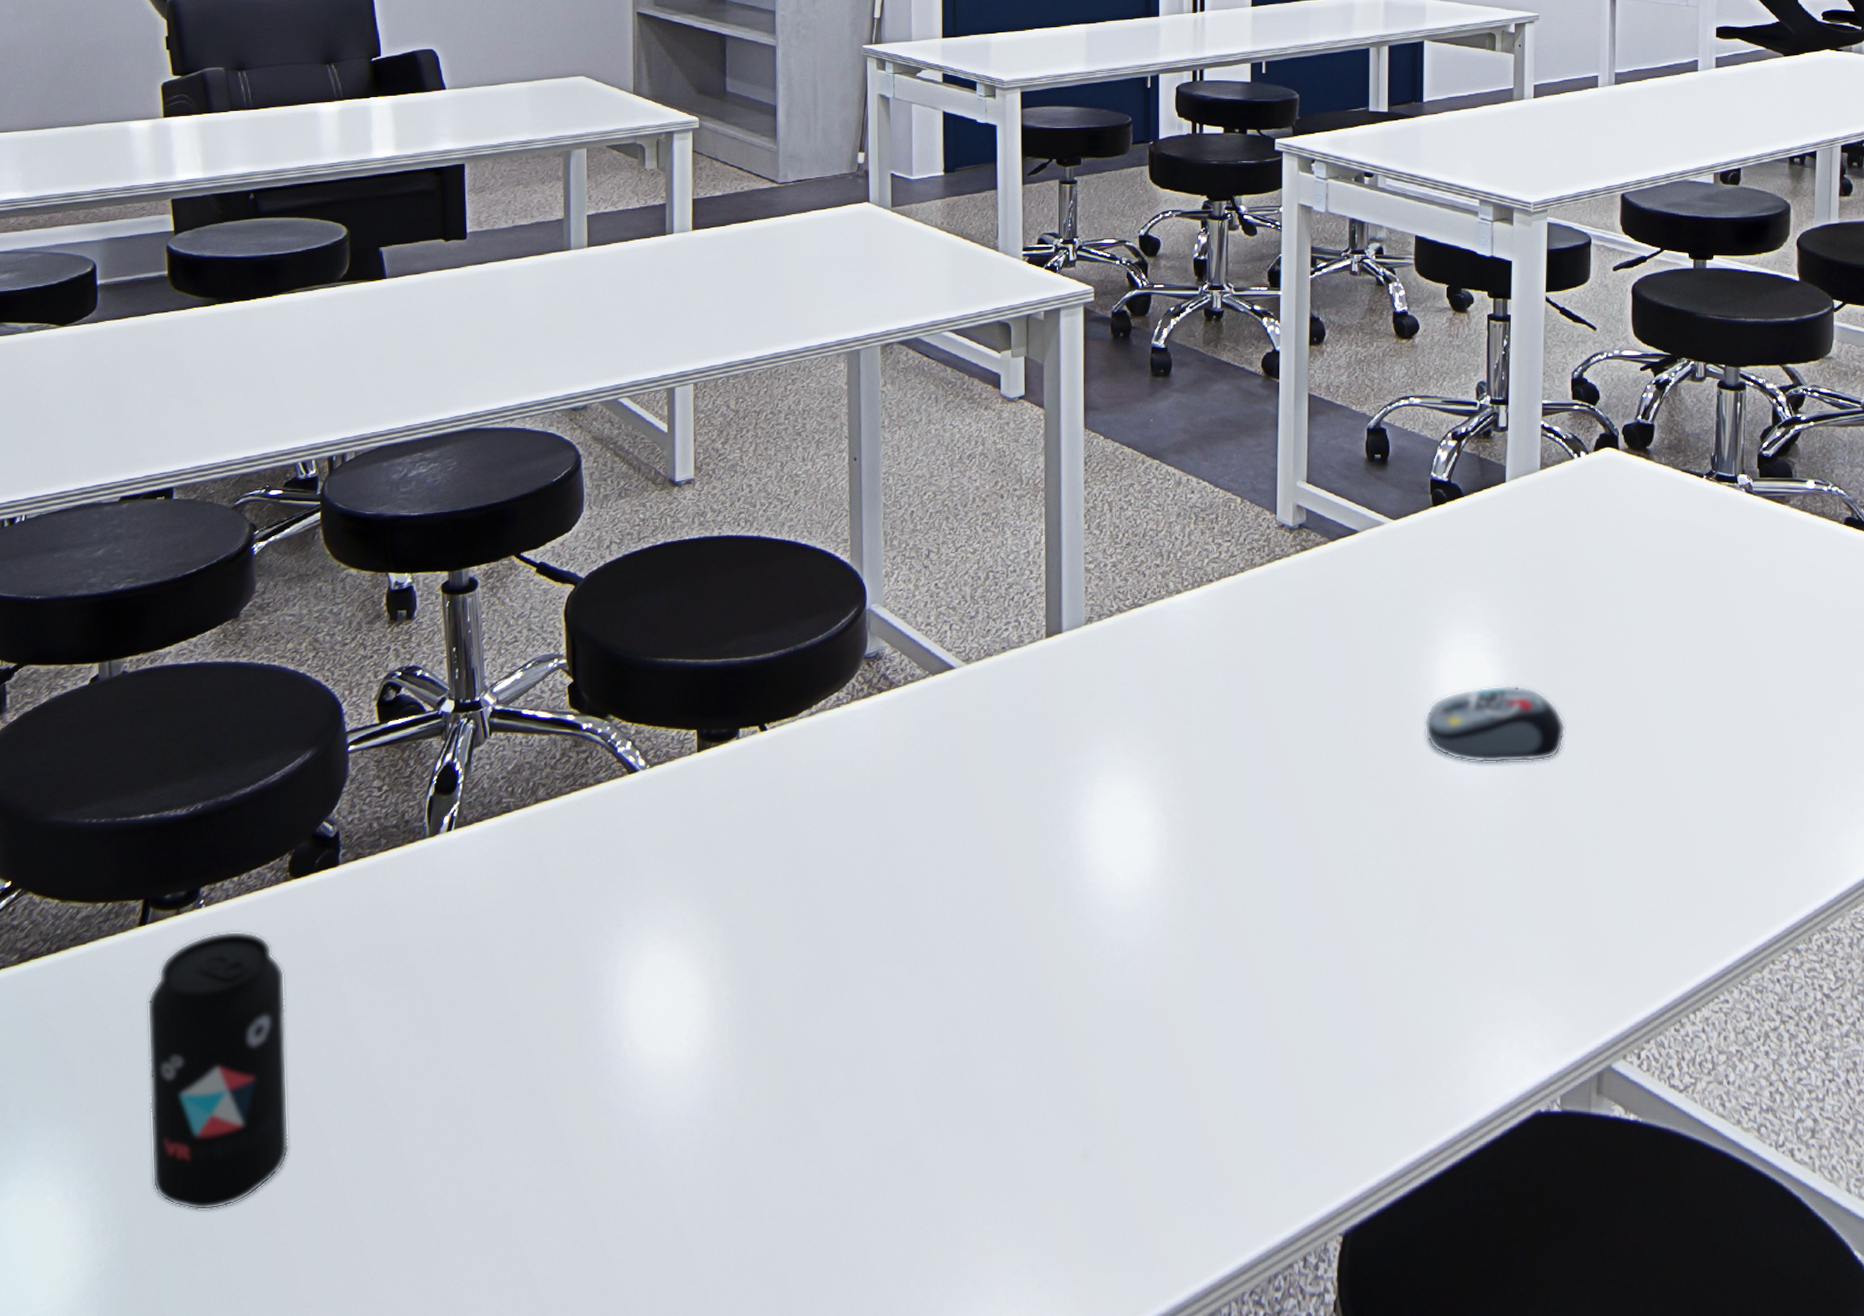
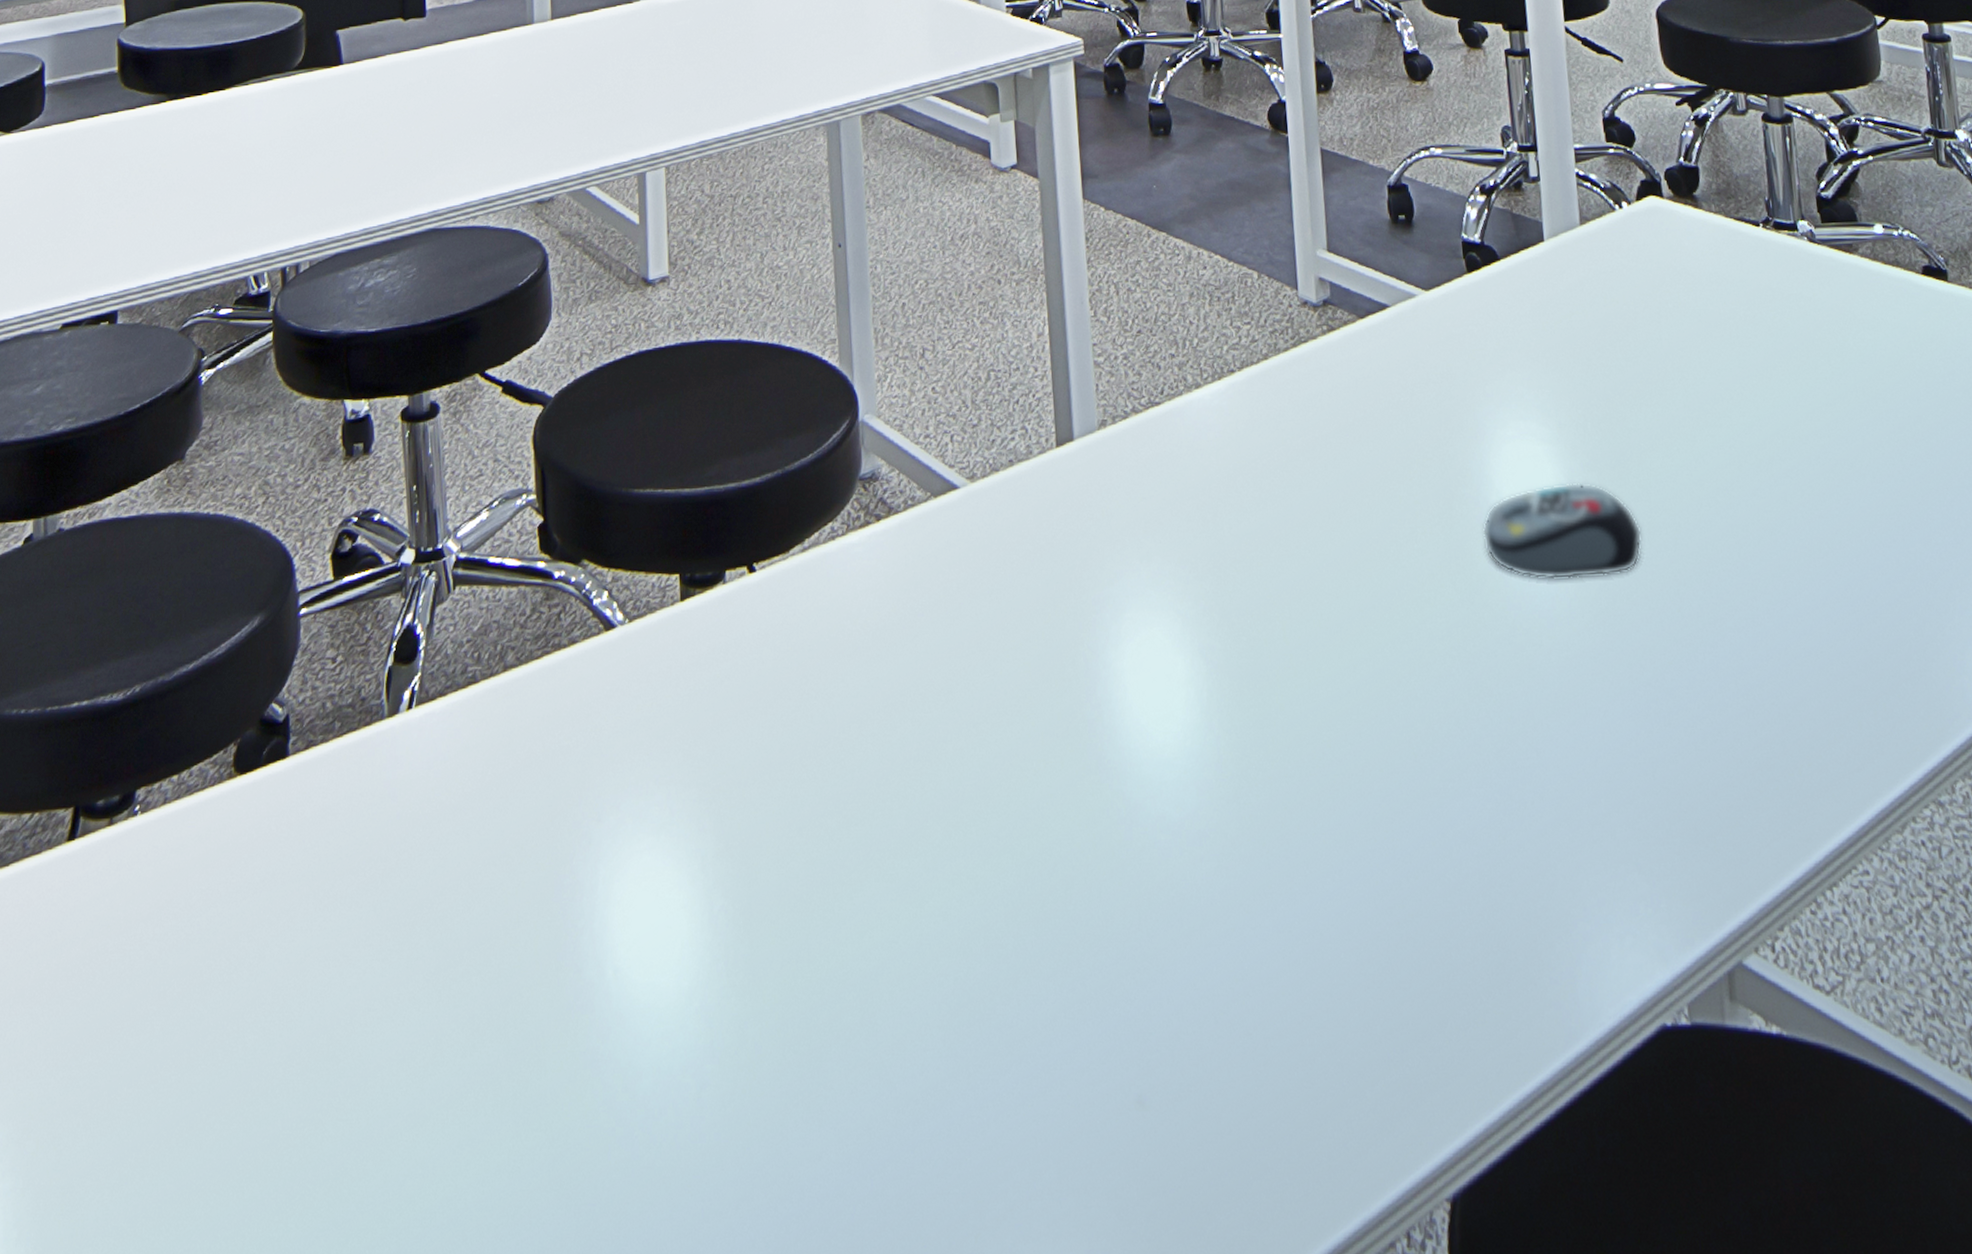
beverage can: present [147,931,289,1211] -> none [73,843,230,1209]

